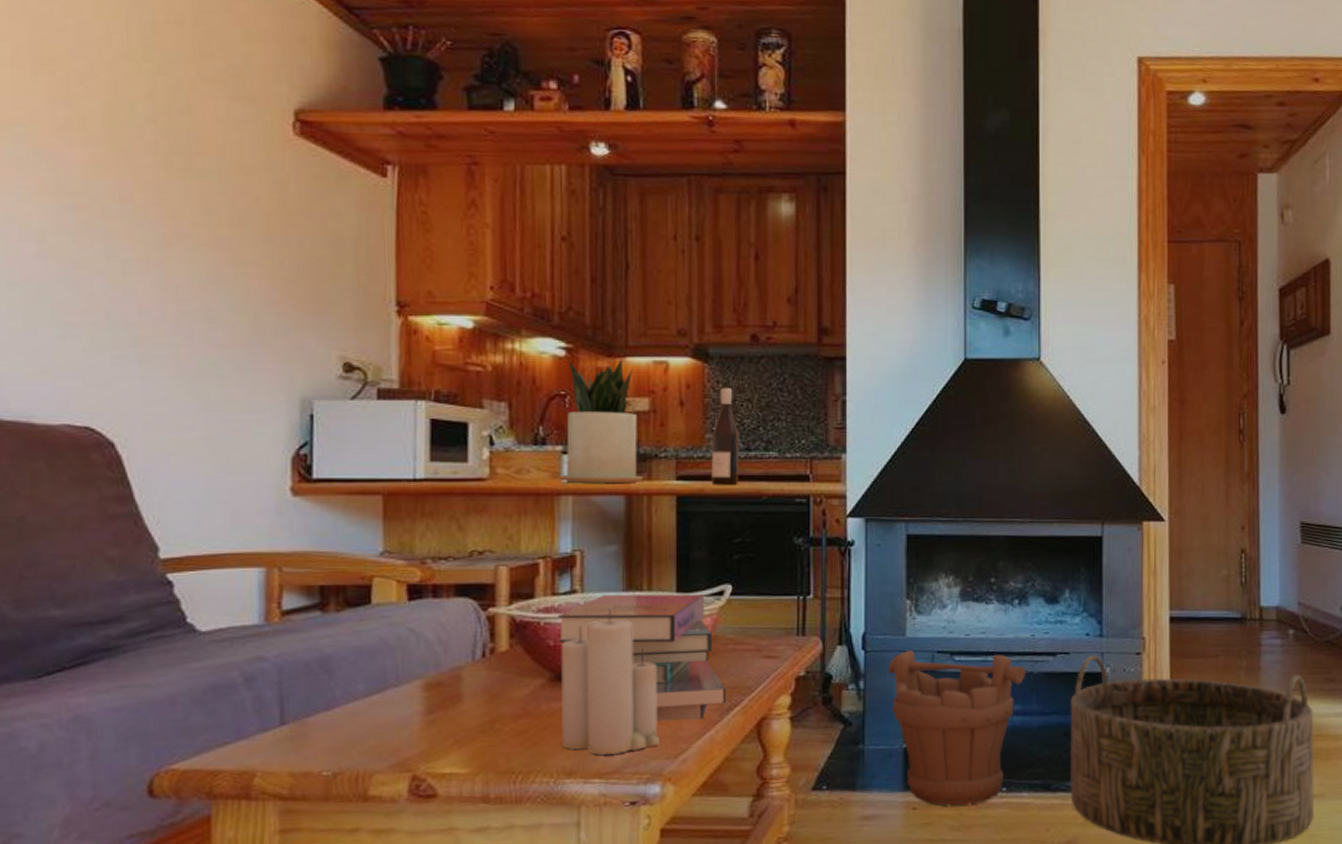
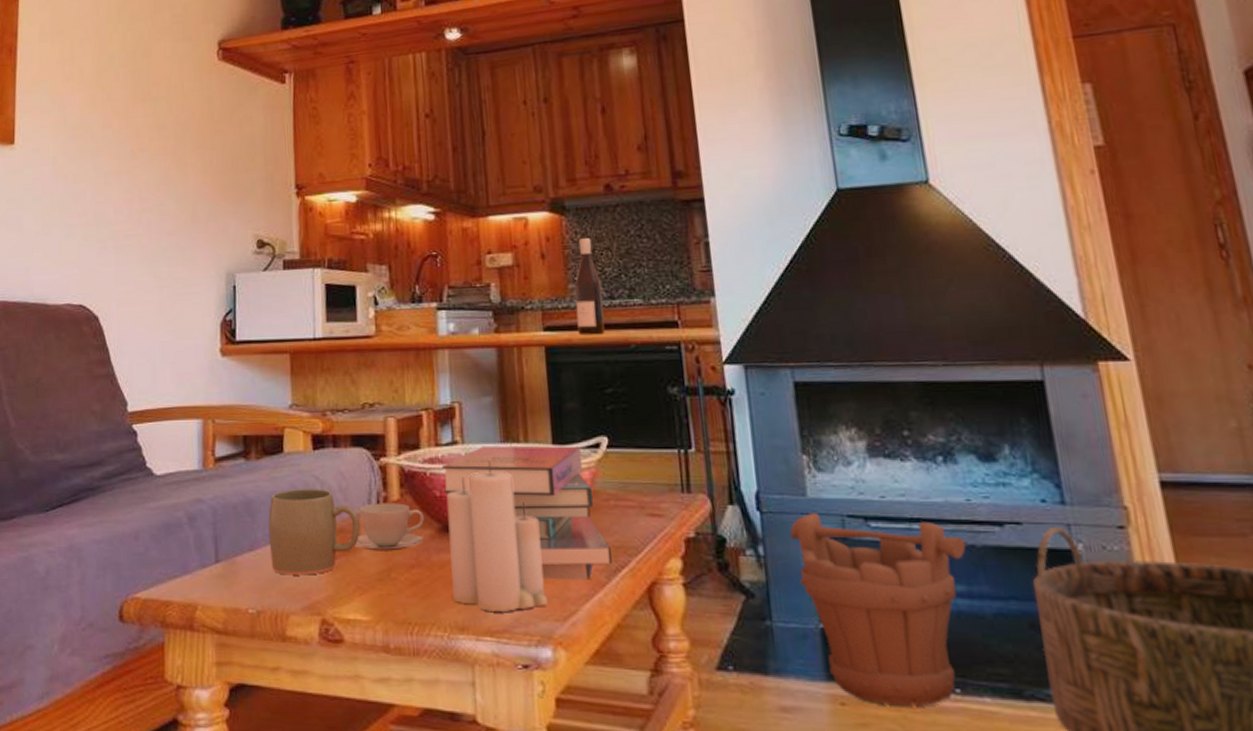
mug: none [349,642,461,734] -> present [268,489,360,575]
teacup: none [447,653,535,704] -> present [348,503,424,551]
planter: present [559,359,644,484] -> none [436,218,513,338]

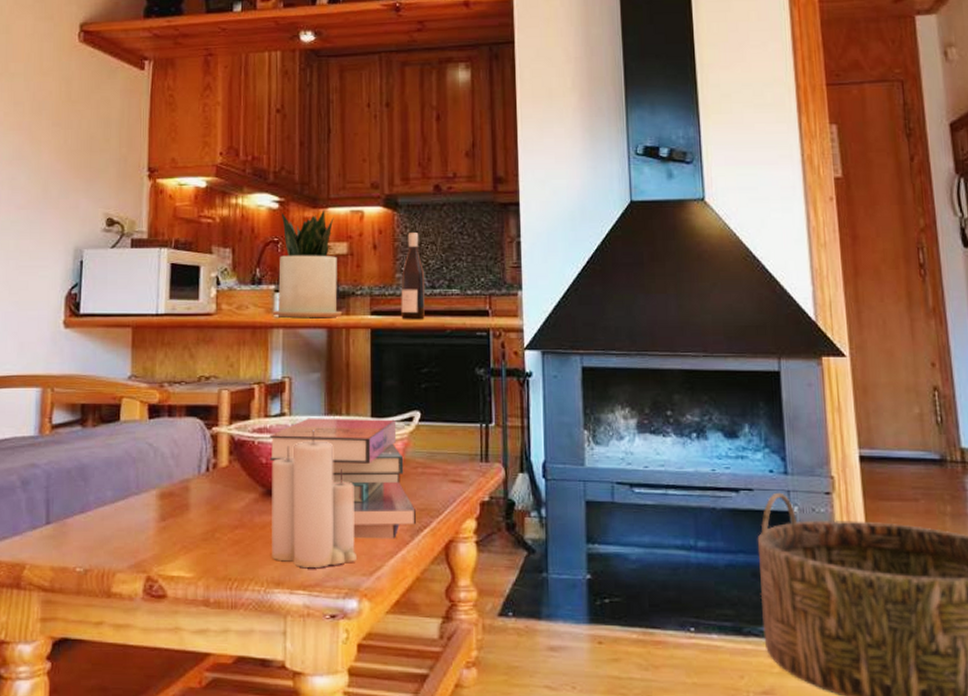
mug: present [268,489,360,575] -> none [100,455,189,536]
teacup: present [348,503,424,551] -> none [177,469,250,513]
planter: none [436,218,513,338] -> present [272,210,343,319]
wooden bucket: present [790,513,966,707] -> none [568,480,709,643]

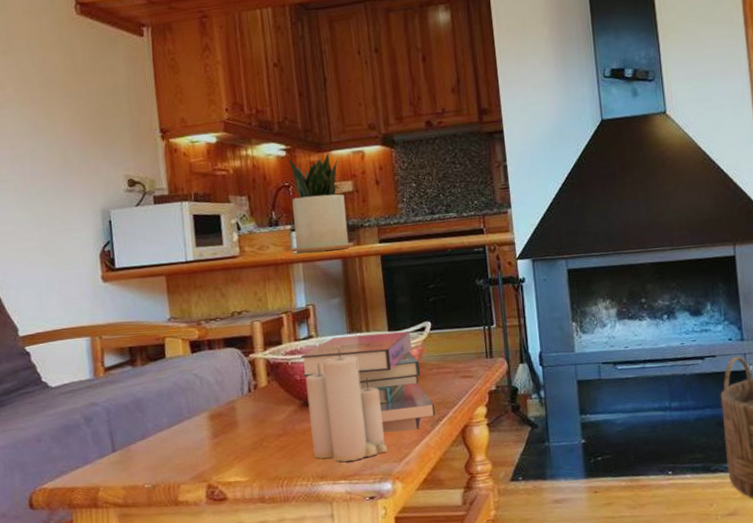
bottle: present [401,233,425,320] -> none [403,166,428,245]

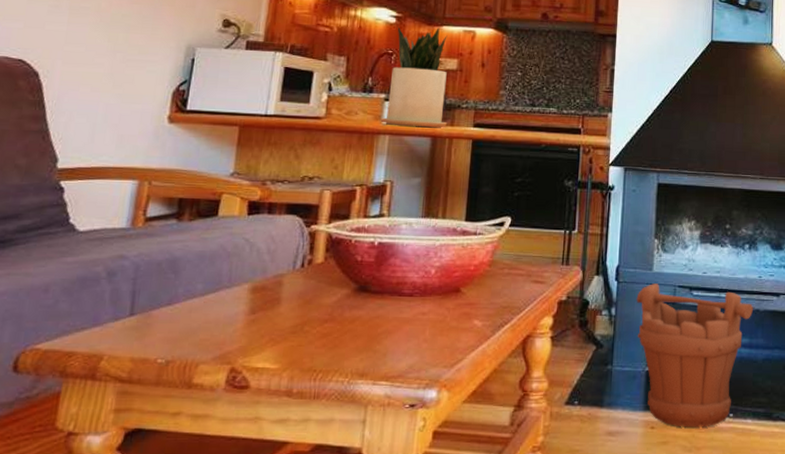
books: present [301,331,435,433] -> none [364,219,499,334]
candle: present [305,347,388,462] -> none [358,231,444,360]
wooden bucket: none [562,361,680,489] -> present [636,283,754,428]

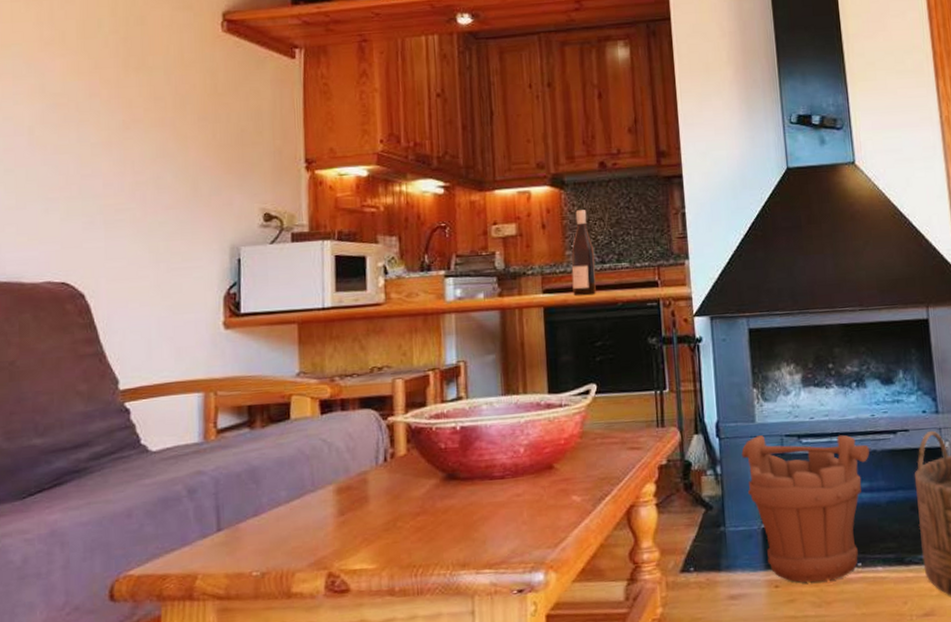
planter: present [380,26,448,128] -> none [443,192,515,303]
bottle: none [501,54,527,134] -> present [571,210,596,297]

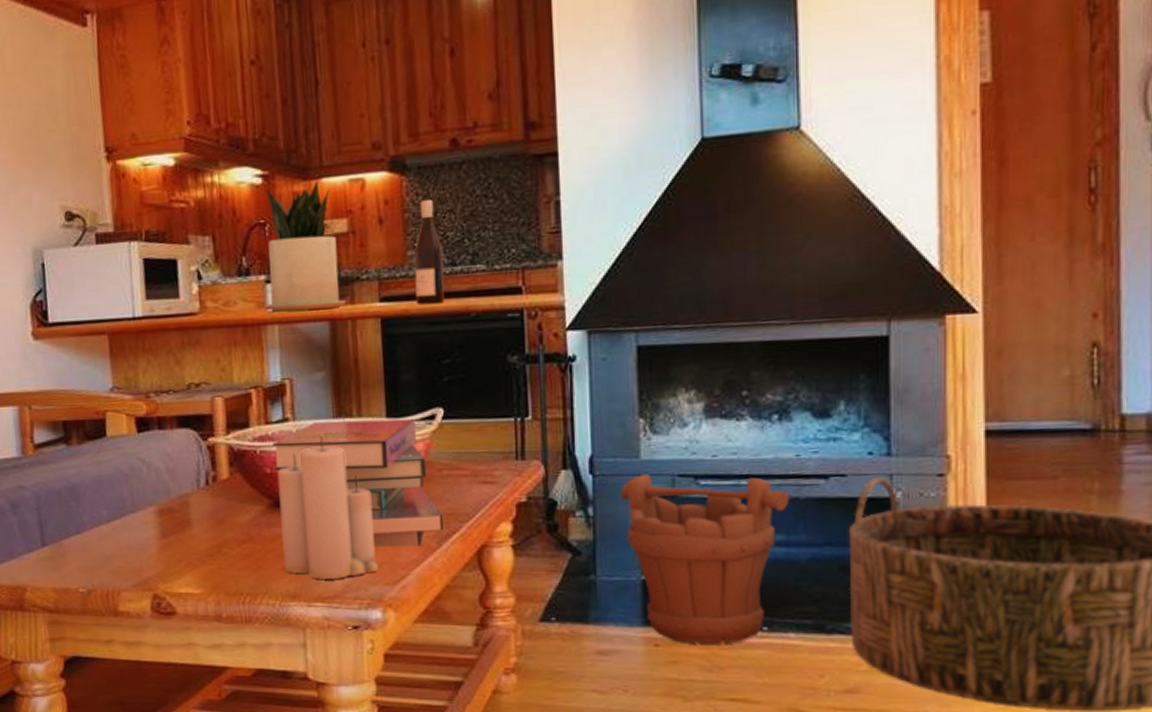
planter: none [443,192,515,303] -> present [264,181,347,312]
books: none [448,394,597,513] -> present [273,418,443,548]
candle: none [451,411,542,547] -> present [277,435,380,579]

